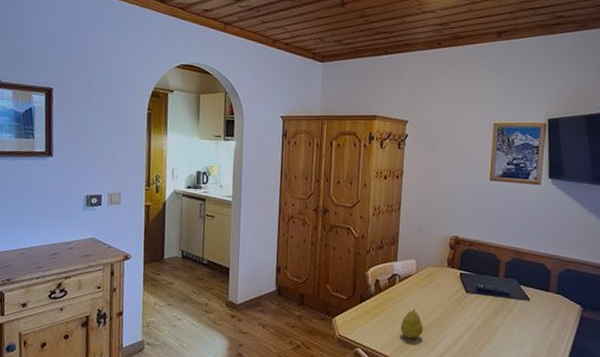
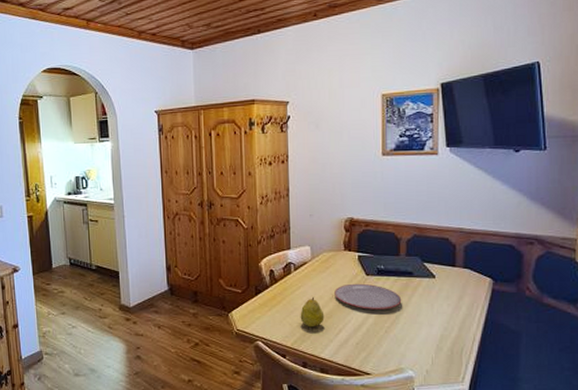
plate: none [435,299,497,327] -> present [334,283,402,310]

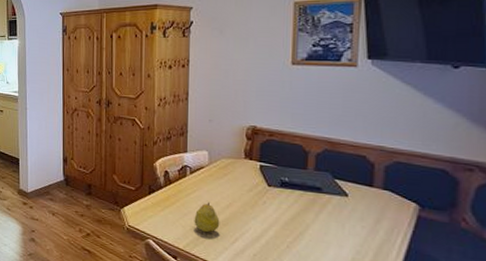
plate: present [334,283,402,310] -> none [232,192,308,224]

